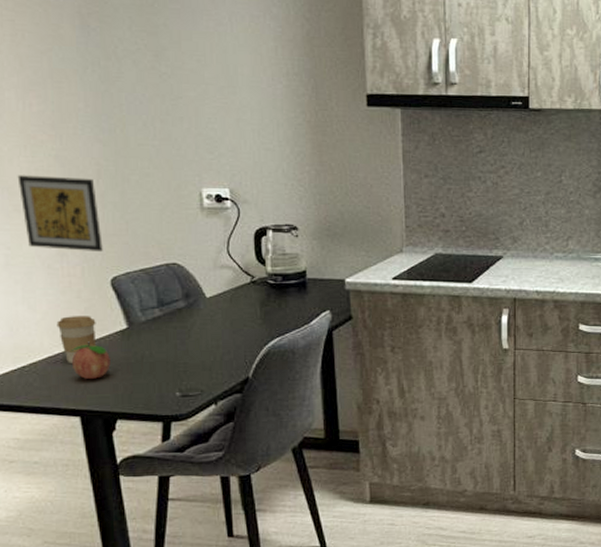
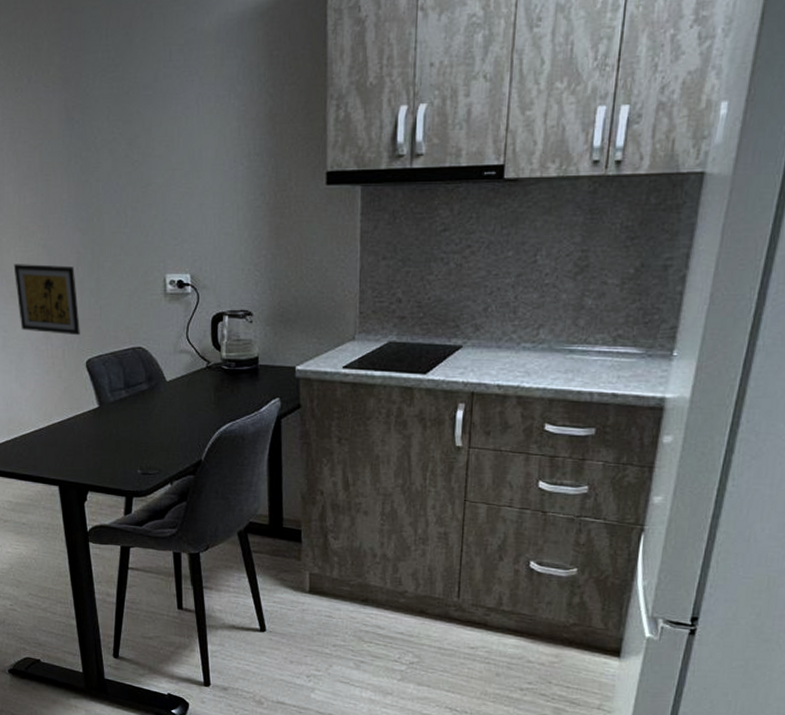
coffee cup: present [56,316,97,363] -> none [42,394,73,437]
fruit: present [71,341,111,379] -> none [52,418,84,453]

